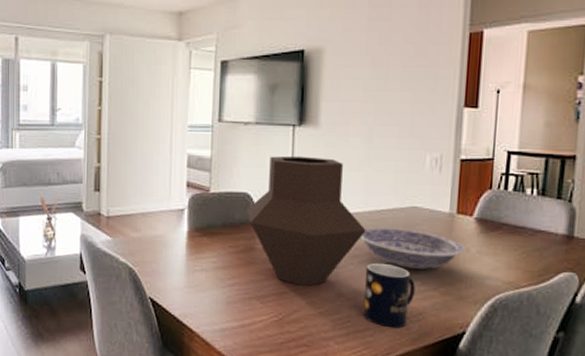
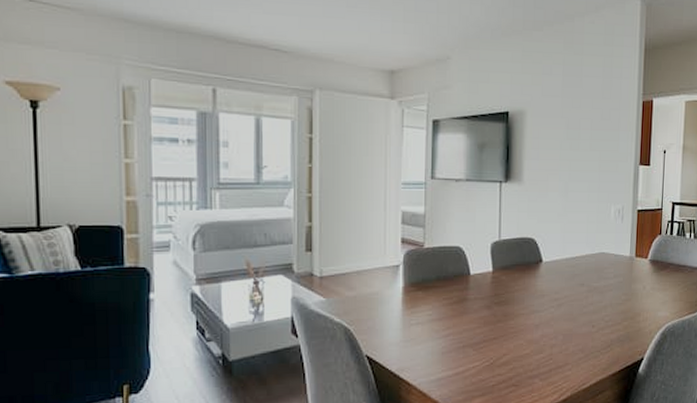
vase: present [246,155,366,287] -> none [459,210,564,332]
bowl: present [360,226,465,270] -> none [559,271,642,307]
mug: present [363,262,415,328] -> none [562,304,604,361]

